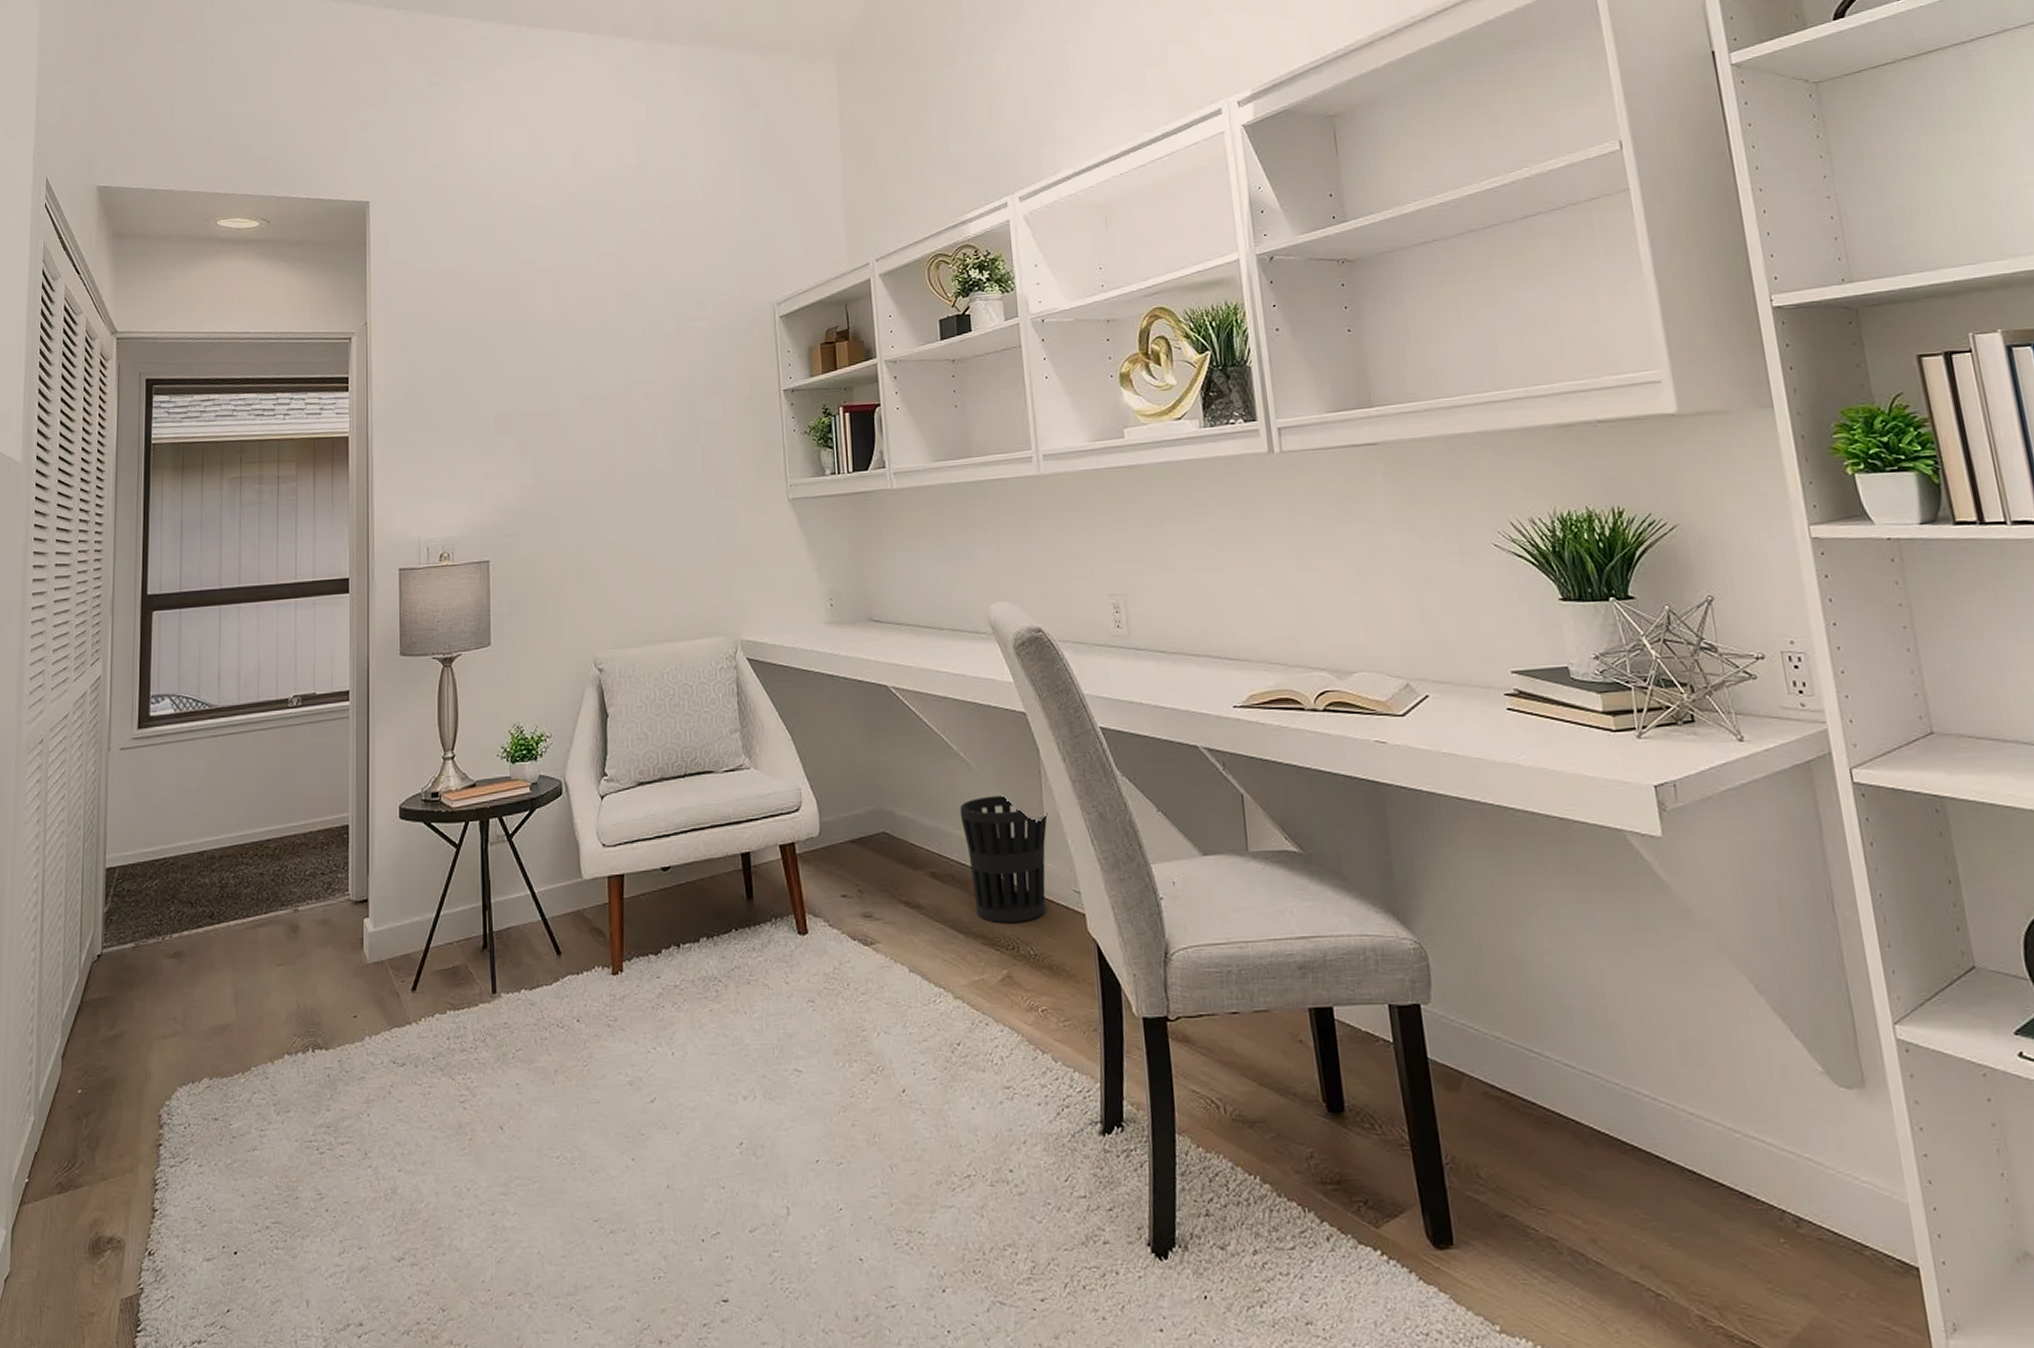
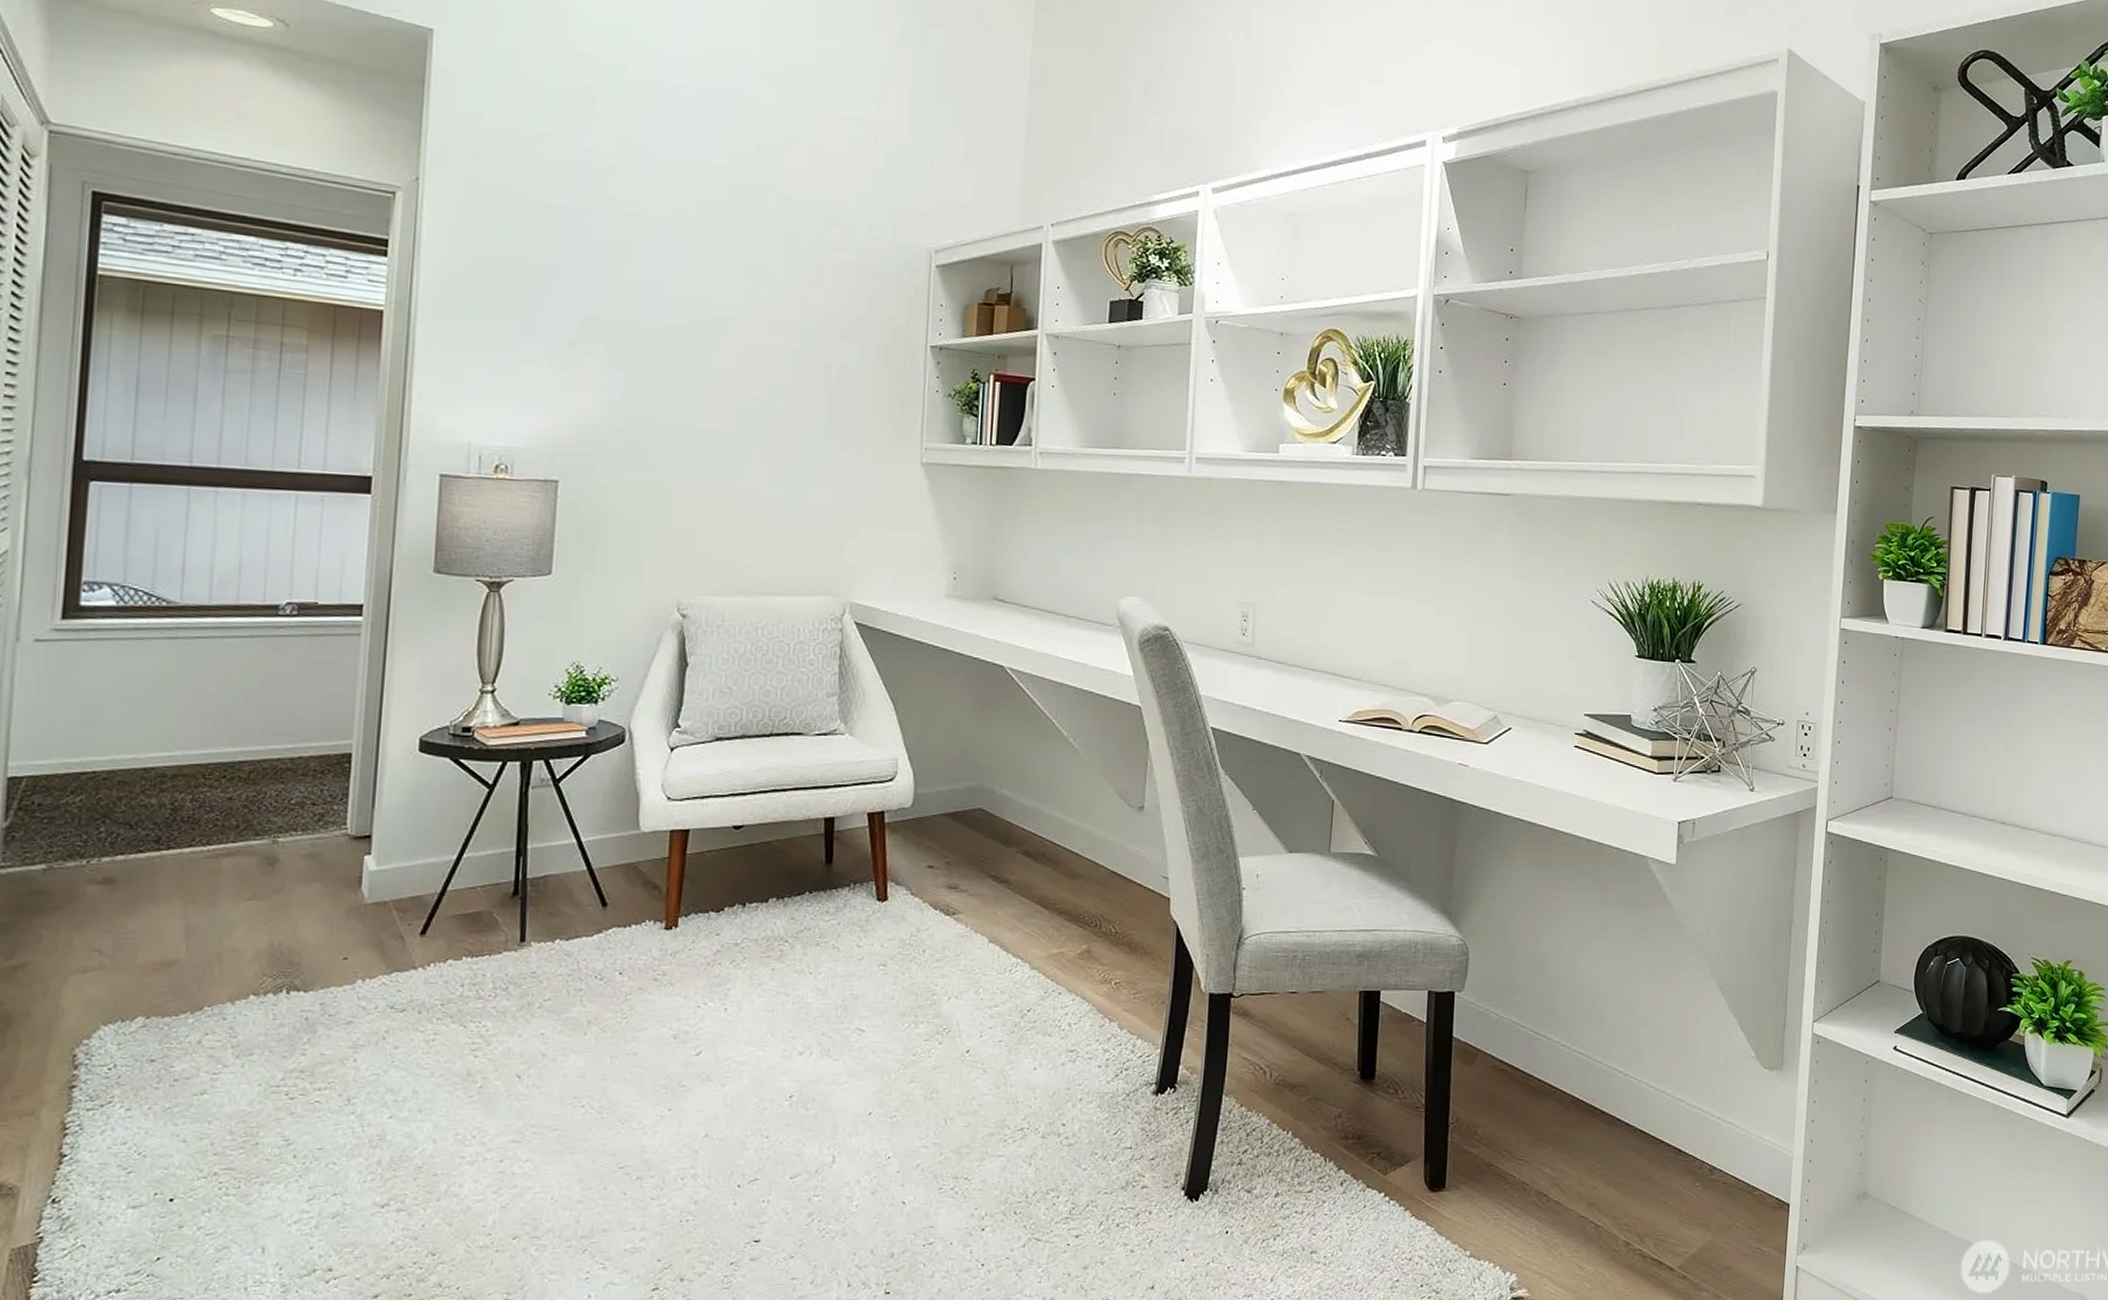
wastebasket: present [959,795,1048,923] -> none [1061,782,1148,902]

